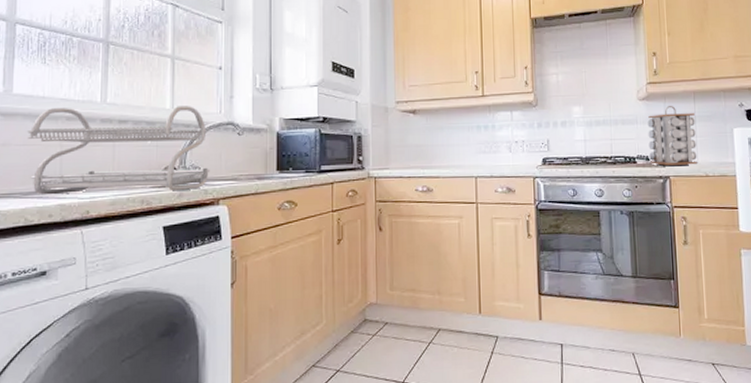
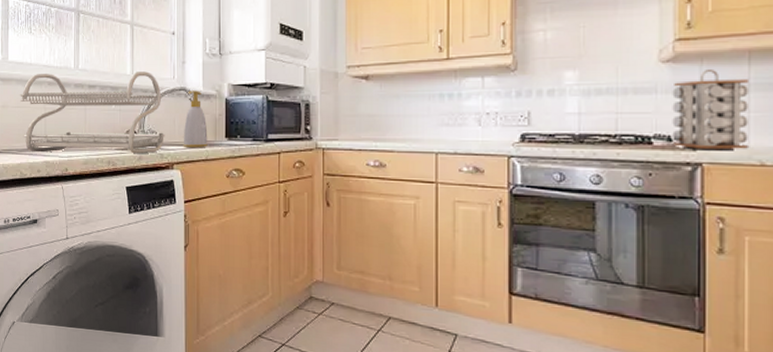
soap bottle: none [230,125,258,183] -> present [183,90,208,148]

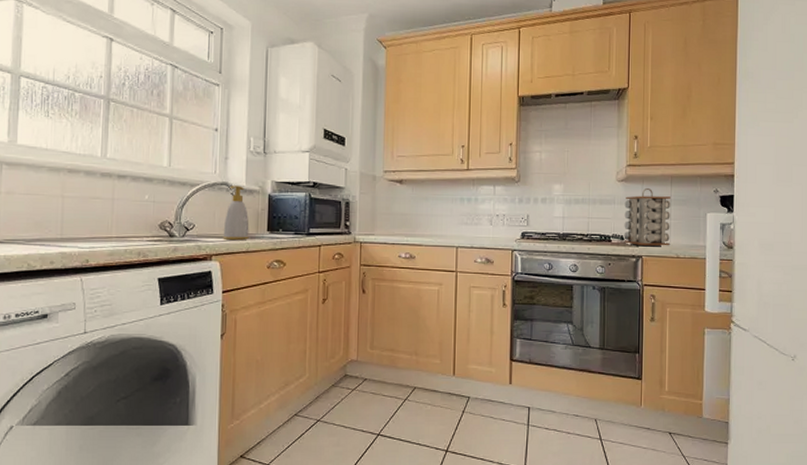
dish rack: present [20,71,166,154] -> none [31,160,204,246]

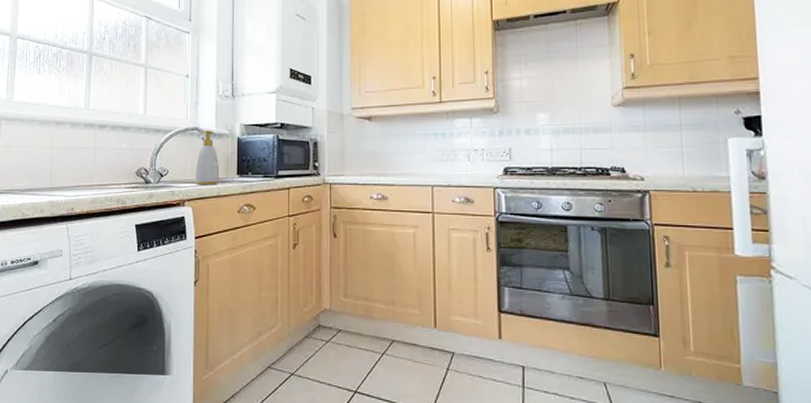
spice rack: present [624,187,671,247] -> none [623,111,683,180]

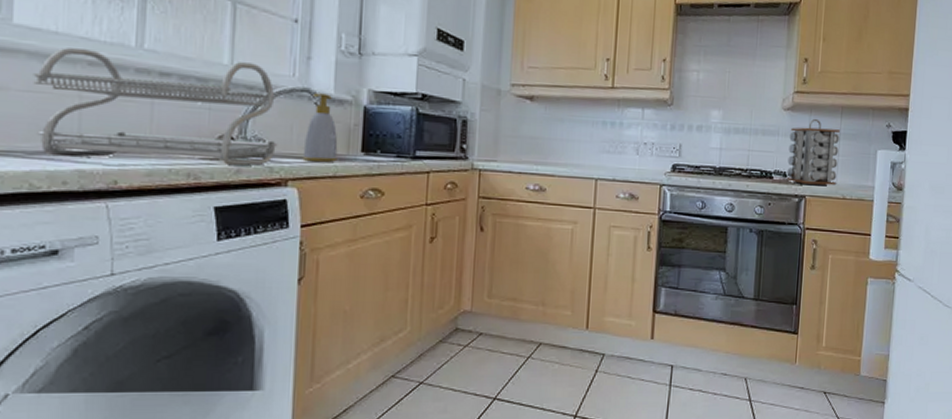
dish rack: none [25,112,177,192] -> present [33,48,278,167]
spice rack: none [623,111,683,180] -> present [787,118,840,186]

